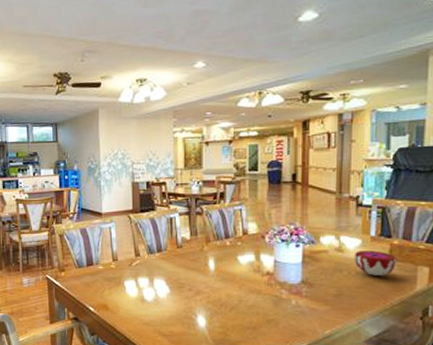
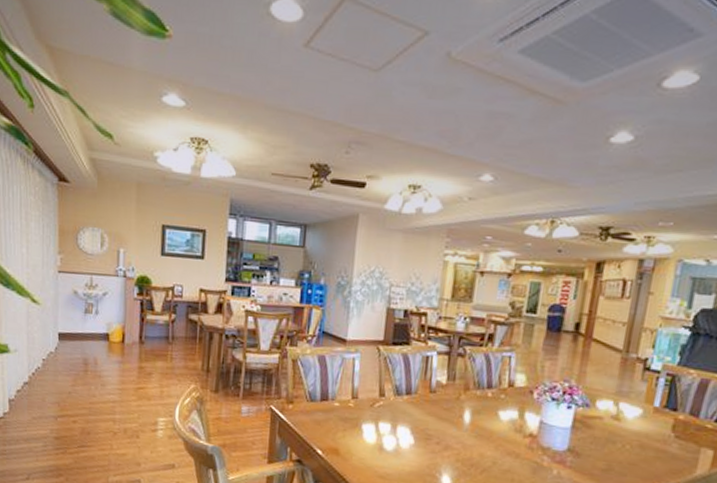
decorative bowl: present [355,251,396,276] -> none [631,421,679,454]

